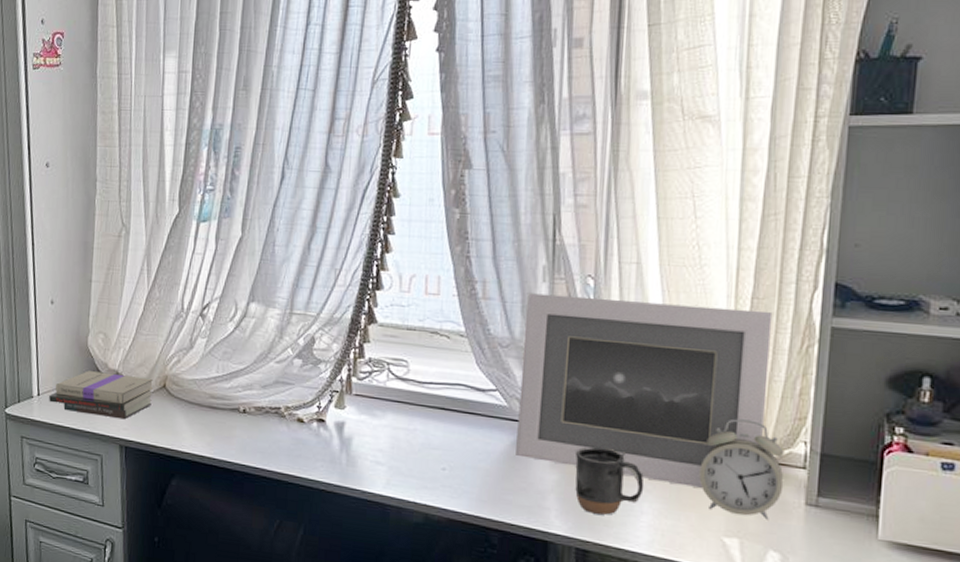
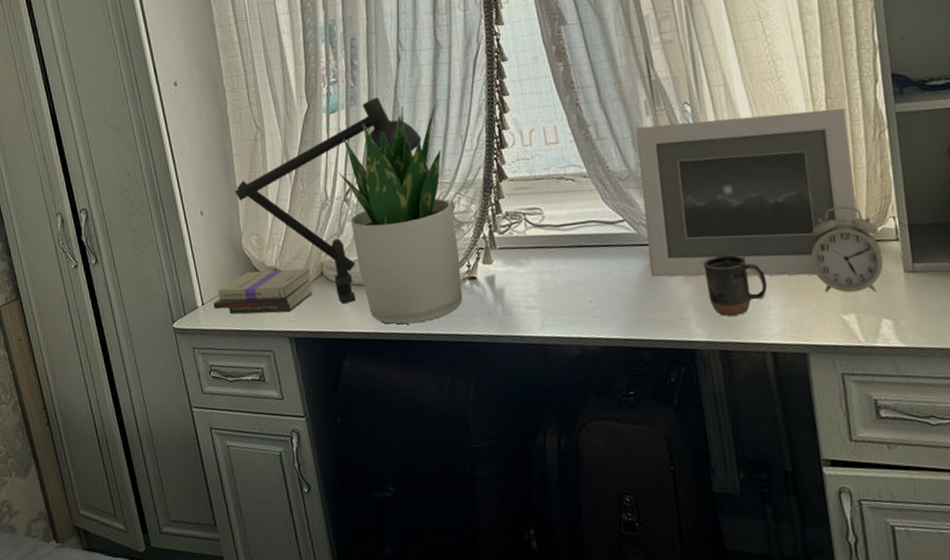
desk lamp: none [89,213,293,422] -> present [234,97,422,304]
planter: none [199,227,314,457] -> present [338,104,463,325]

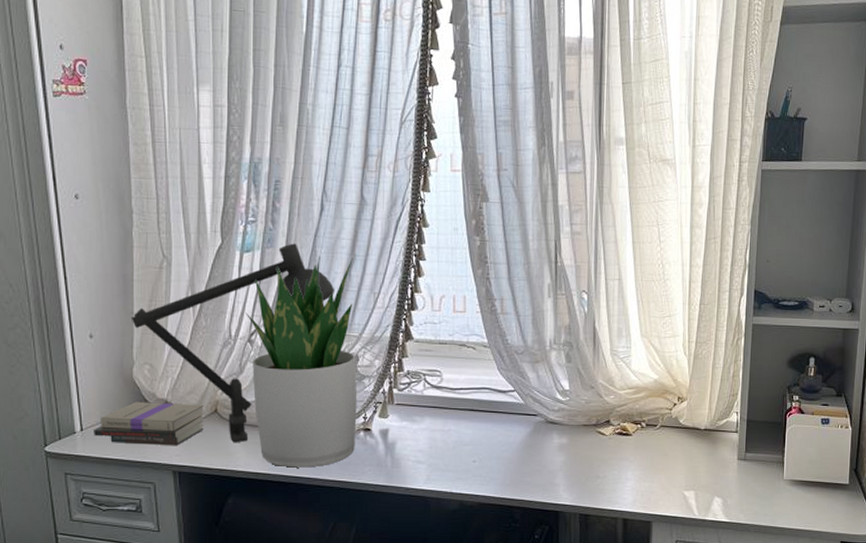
picture frame: present [636,108,858,278] -> none [531,307,714,455]
mug: present [703,253,768,316] -> none [577,430,628,484]
alarm clock: present [810,206,884,293] -> none [666,399,723,474]

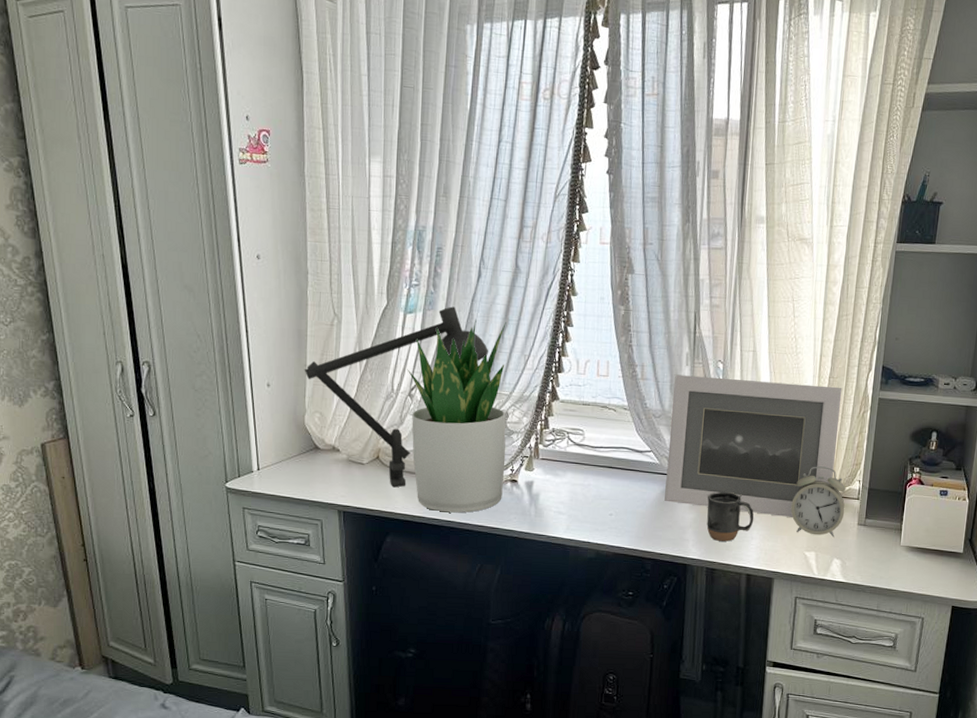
books: present [94,402,205,446] -> none [269,446,368,488]
picture frame: none [531,307,714,455] -> present [664,374,842,517]
mug: none [577,430,628,484] -> present [706,491,754,542]
alarm clock: none [666,399,723,474] -> present [790,466,846,537]

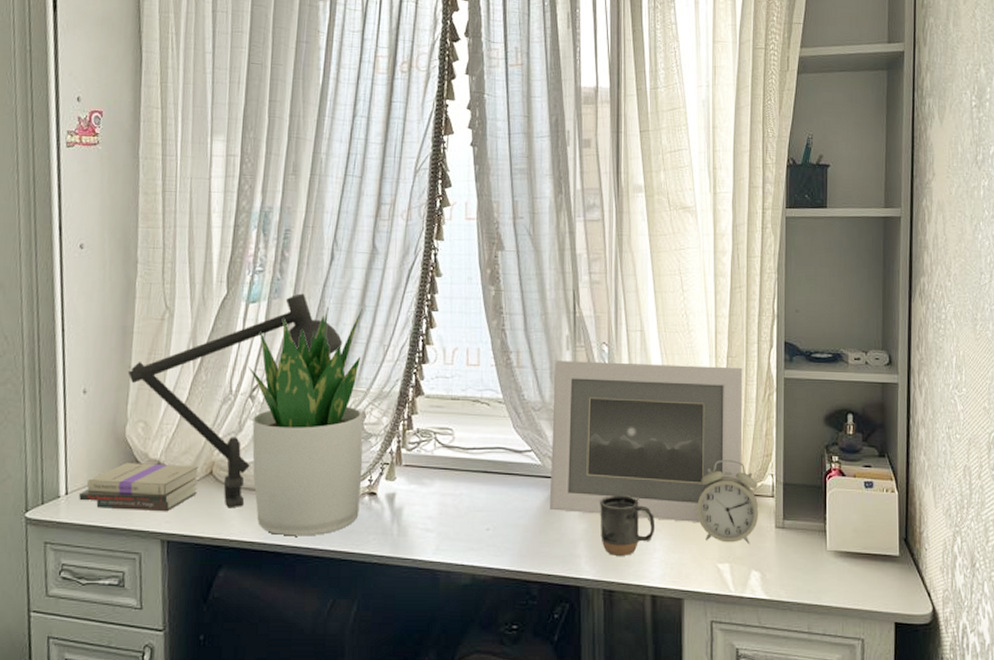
books: none [269,446,368,488] -> present [79,463,200,512]

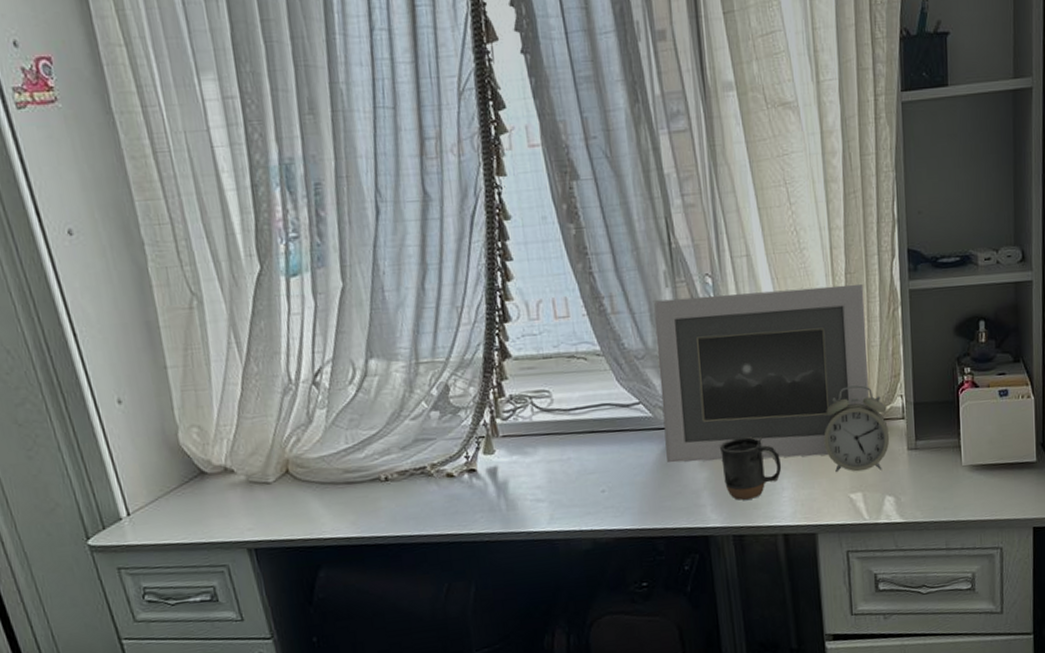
books: present [79,463,200,512] -> none [143,466,276,525]
desk lamp: present [127,293,343,509] -> none [164,258,409,507]
planter: present [248,306,363,536] -> none [304,268,461,527]

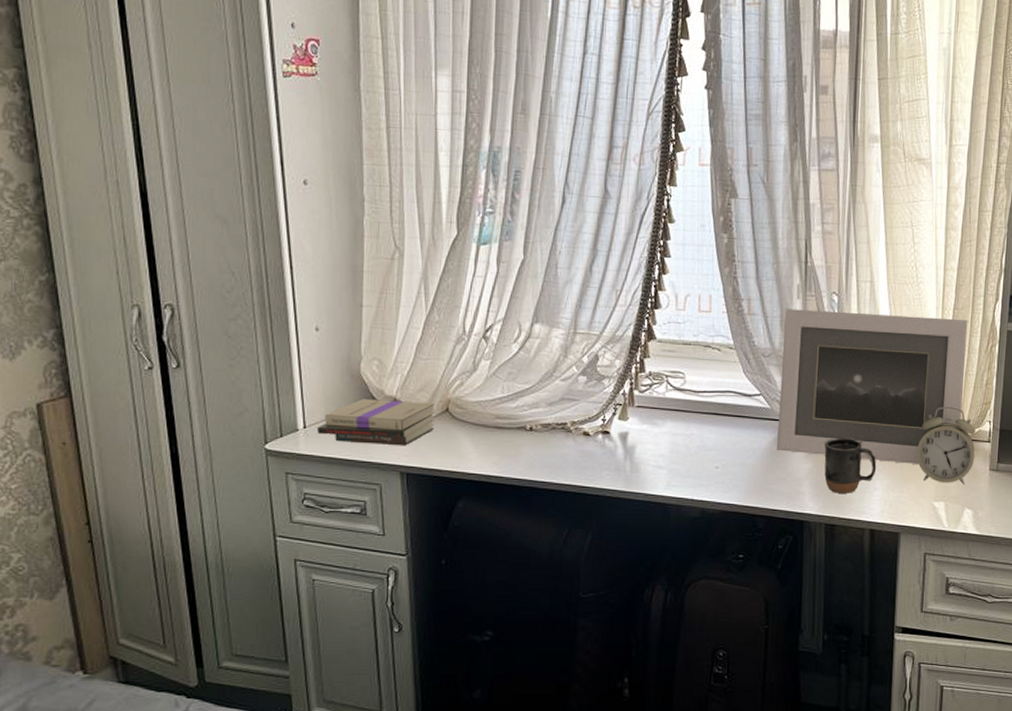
books: none [143,466,276,525] -> present [317,399,436,446]

